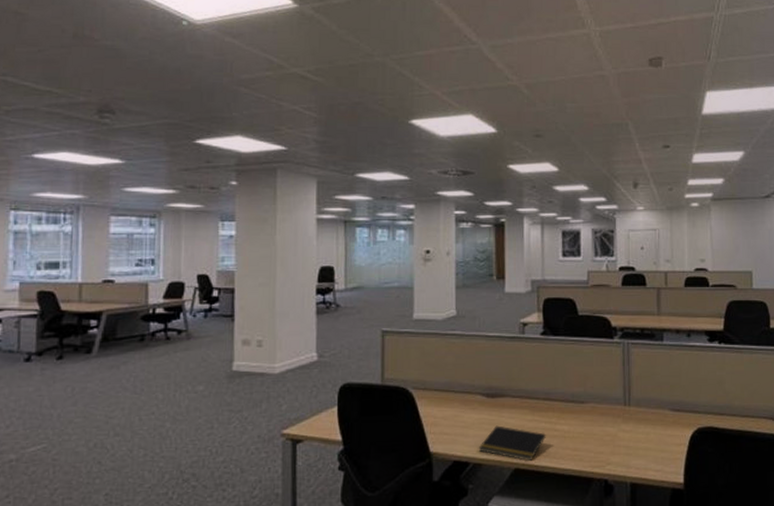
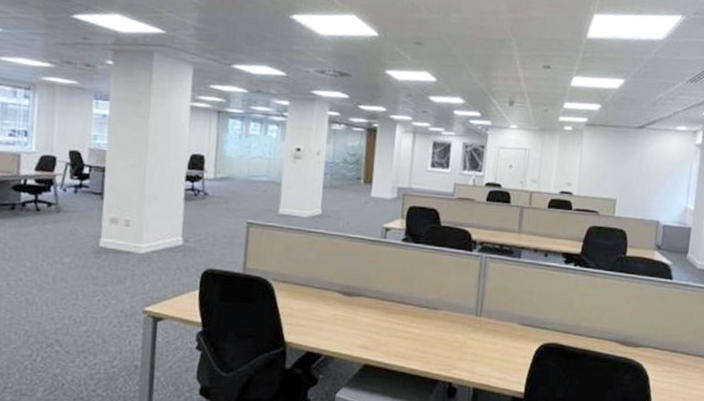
notepad: present [479,425,546,461] -> none [332,322,397,358]

